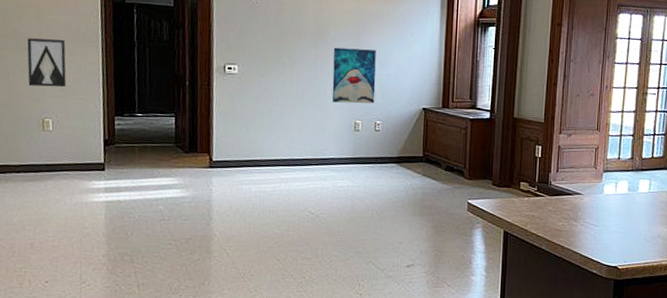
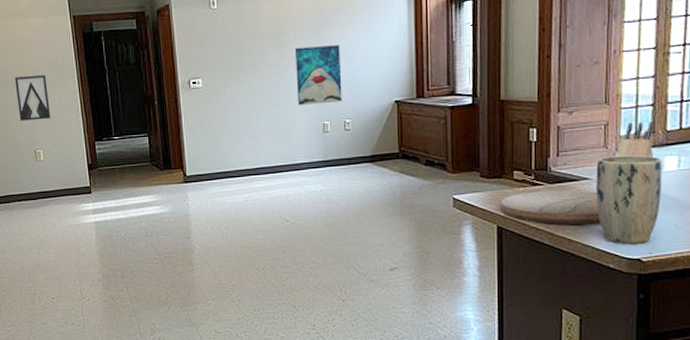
cutting board: none [508,201,589,235] -> present [501,190,601,225]
plant pot: none [586,175,637,253] -> present [596,154,662,244]
knife block: none [602,148,633,180] -> present [615,121,654,158]

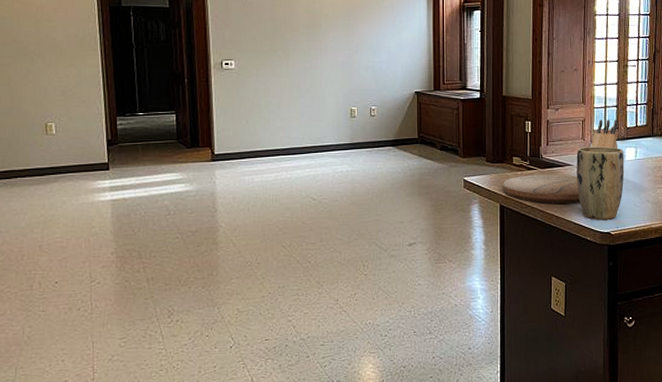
wall art: present [15,74,51,121] -> none [27,45,68,92]
wall art: present [294,45,342,105] -> none [326,38,369,91]

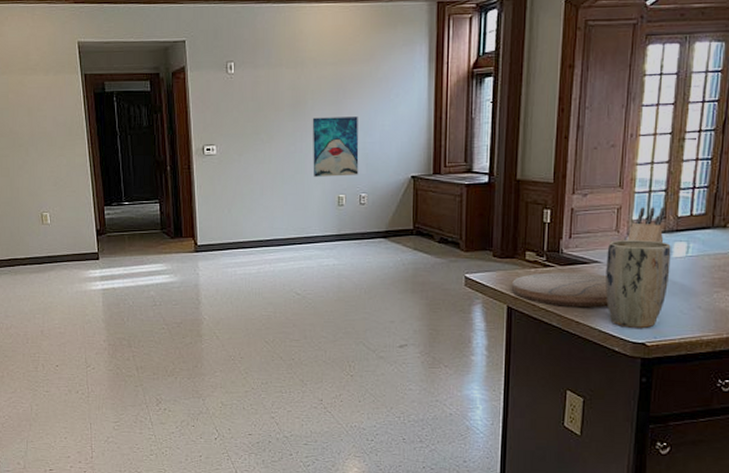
wall art: none [326,38,369,91] -> present [312,117,359,177]

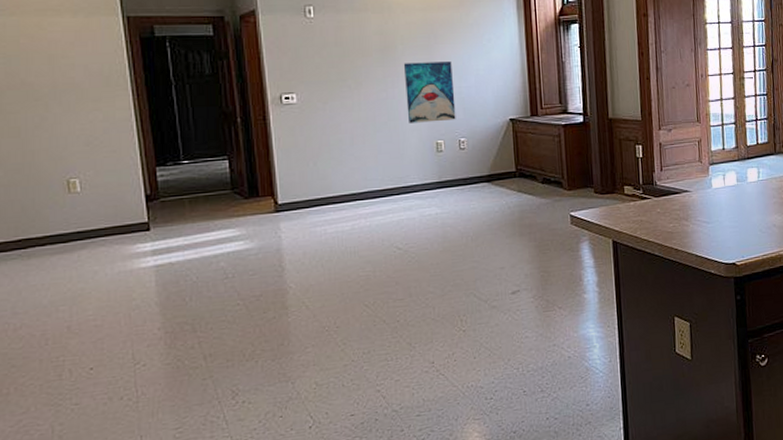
cutting board: present [512,272,609,308] -> none [615,202,702,236]
plant pot: present [605,239,671,328] -> none [694,168,748,250]
knife block: present [626,207,665,243] -> none [708,138,739,171]

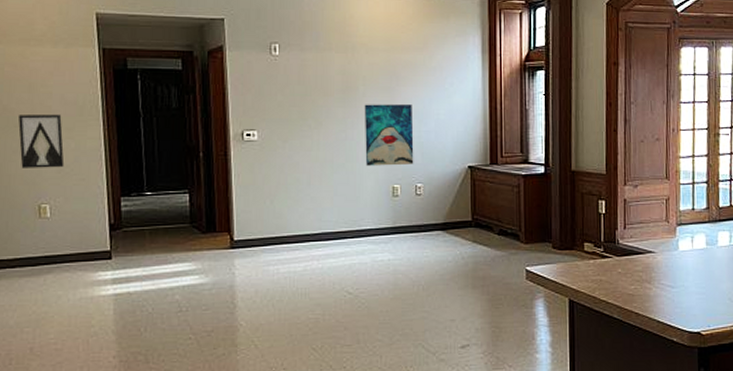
wall art: none [39,85,93,143] -> present [18,114,65,168]

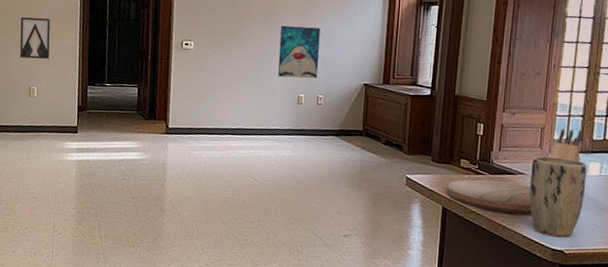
cutting board: none [573,263,665,299] -> present [447,179,532,216]
plant pot: none [659,229,717,317] -> present [529,156,587,237]
knife block: none [676,198,709,233] -> present [548,129,582,162]

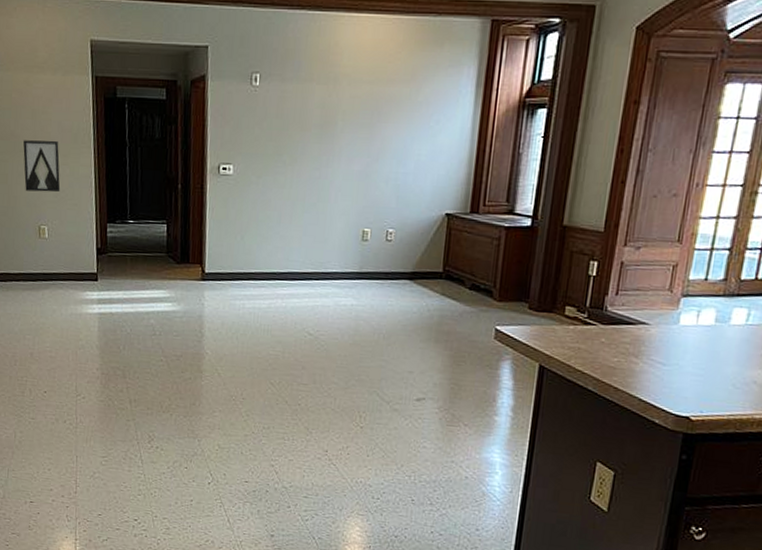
wall art: present [278,25,321,79] -> none [337,141,392,209]
cutting board: present [447,179,532,216] -> none [546,330,655,375]
plant pot: present [529,156,587,237] -> none [650,300,730,401]
knife block: present [548,129,582,162] -> none [679,266,728,308]

